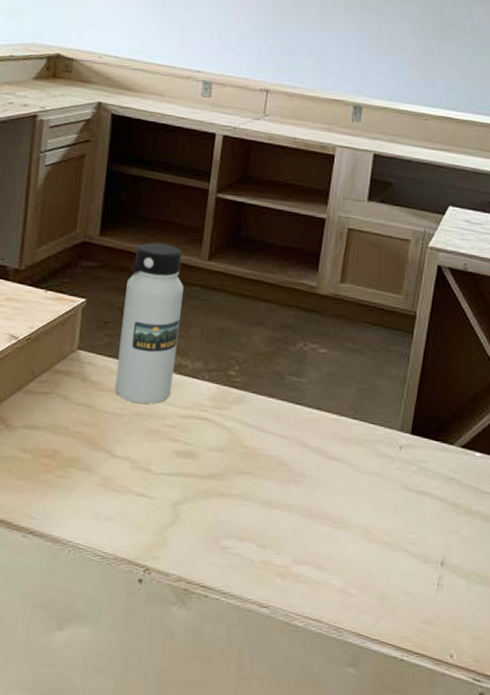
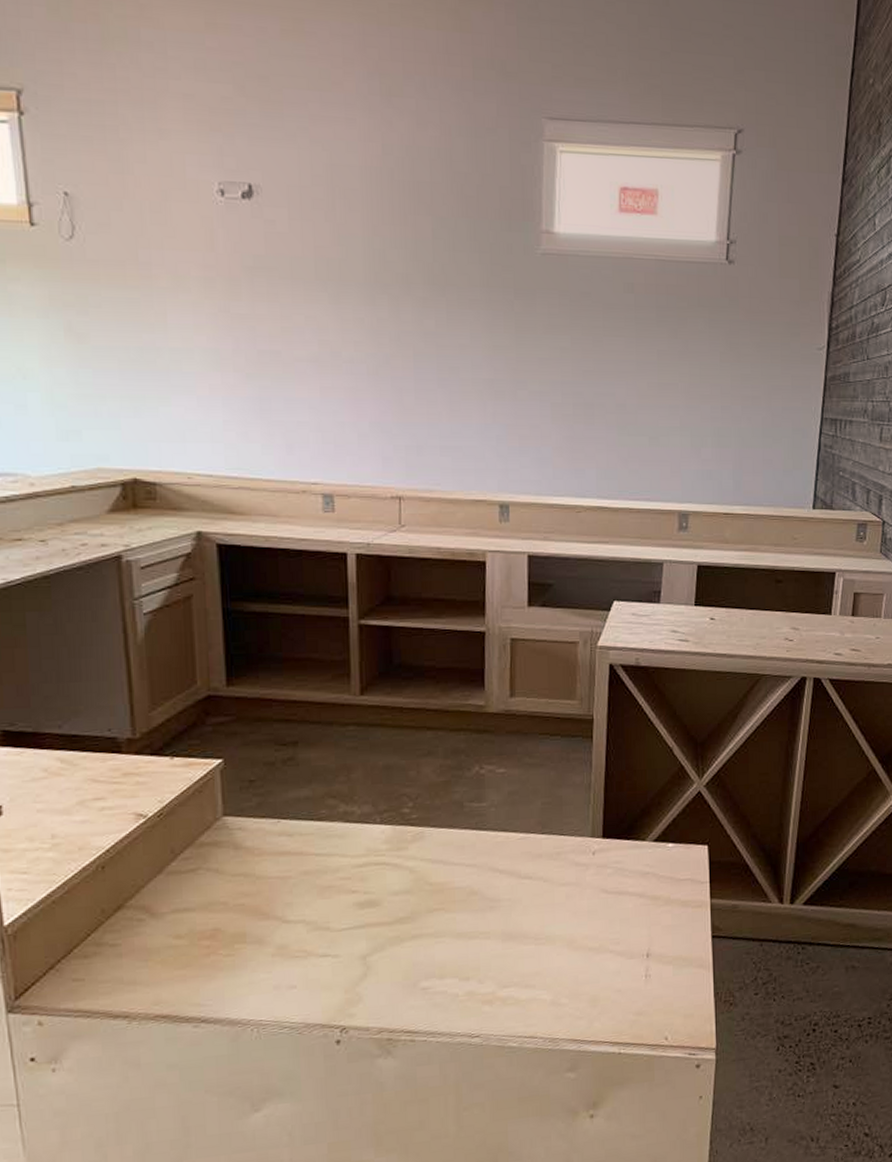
water bottle: present [114,242,184,404] -> none [269,684,341,861]

